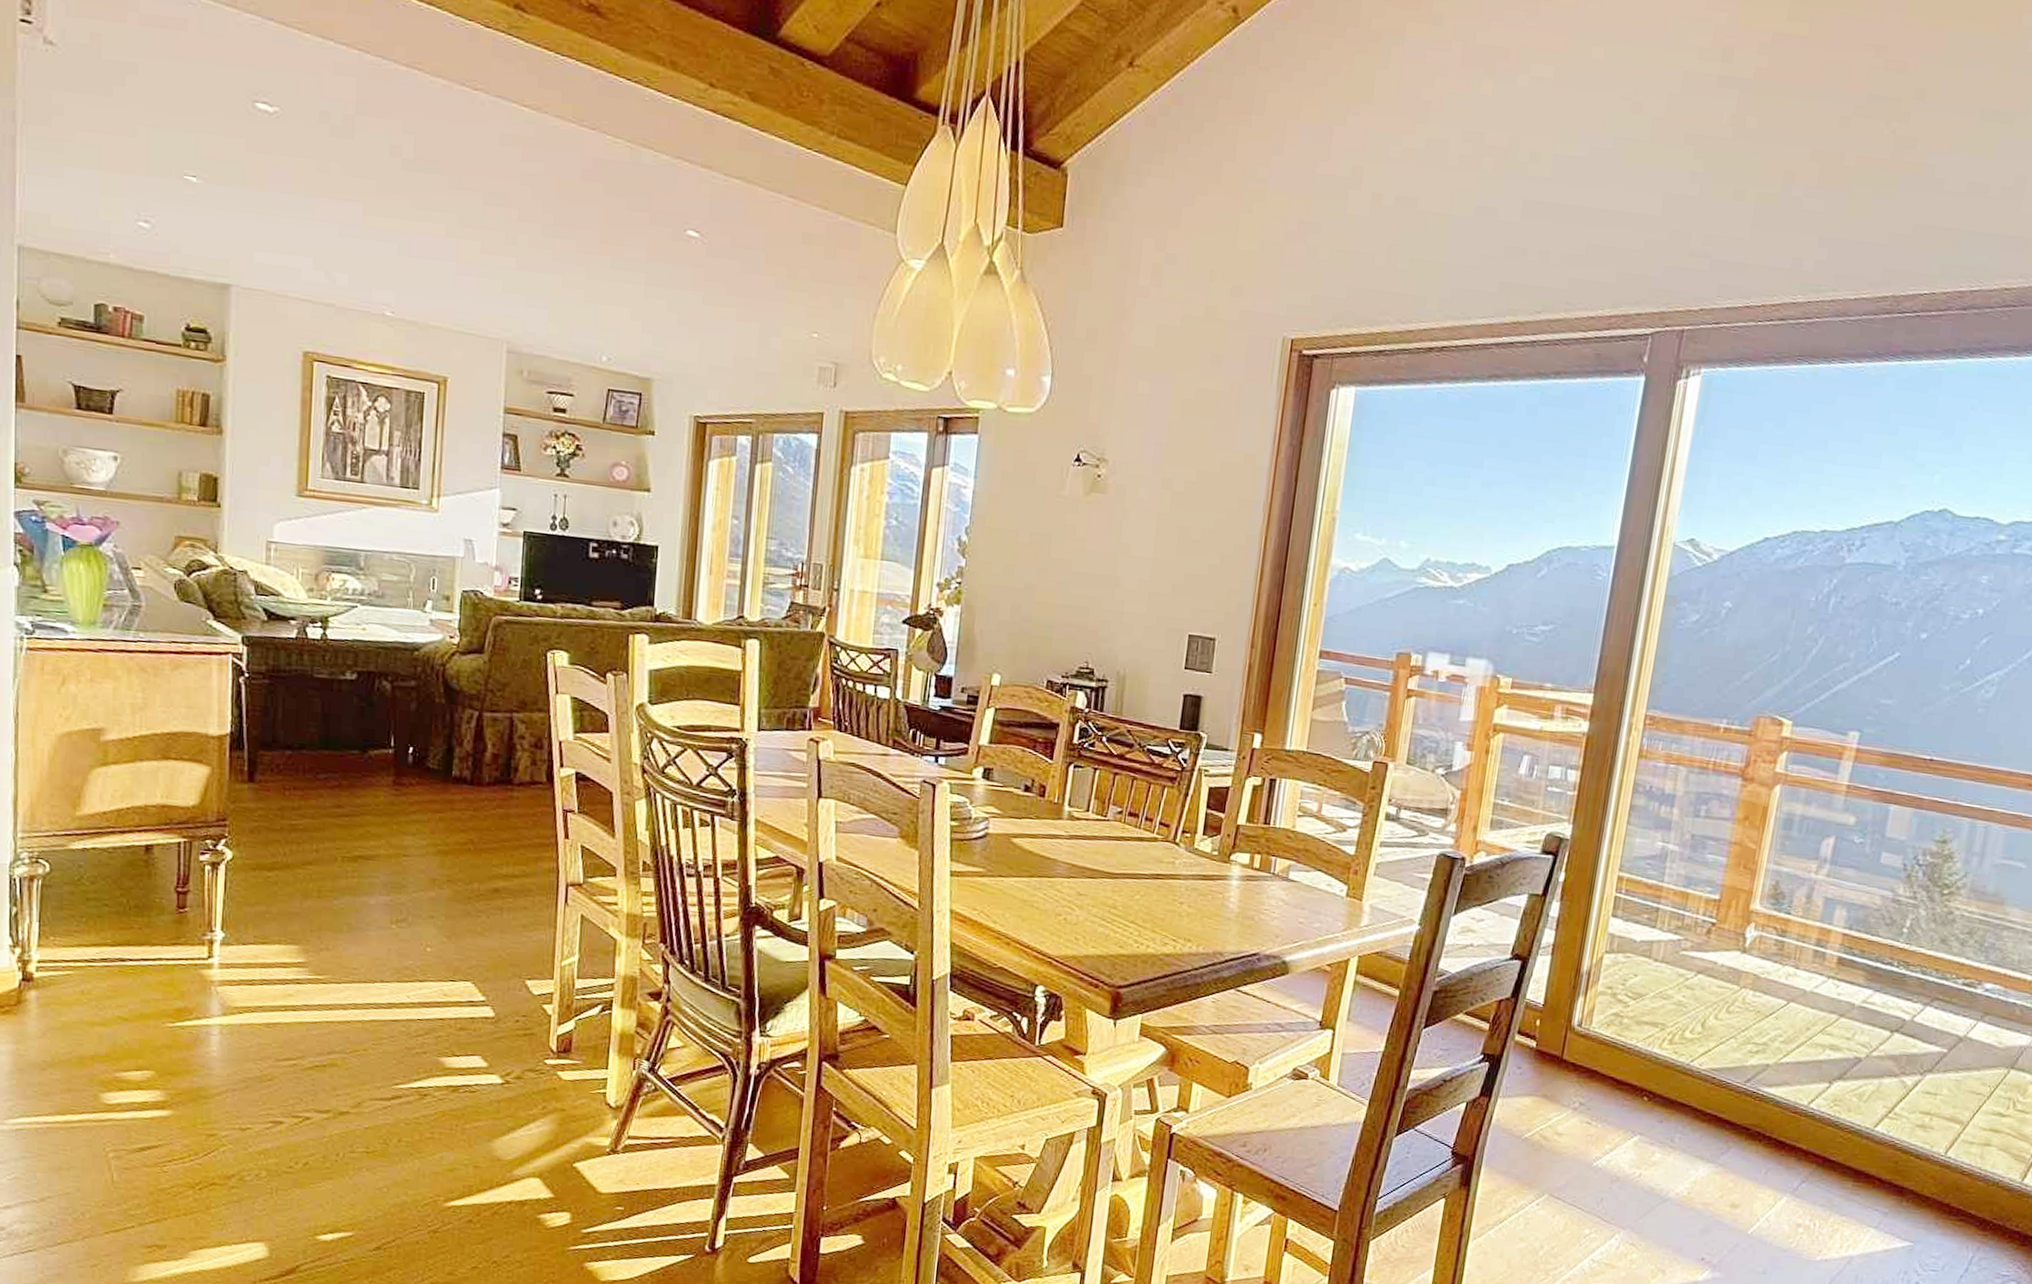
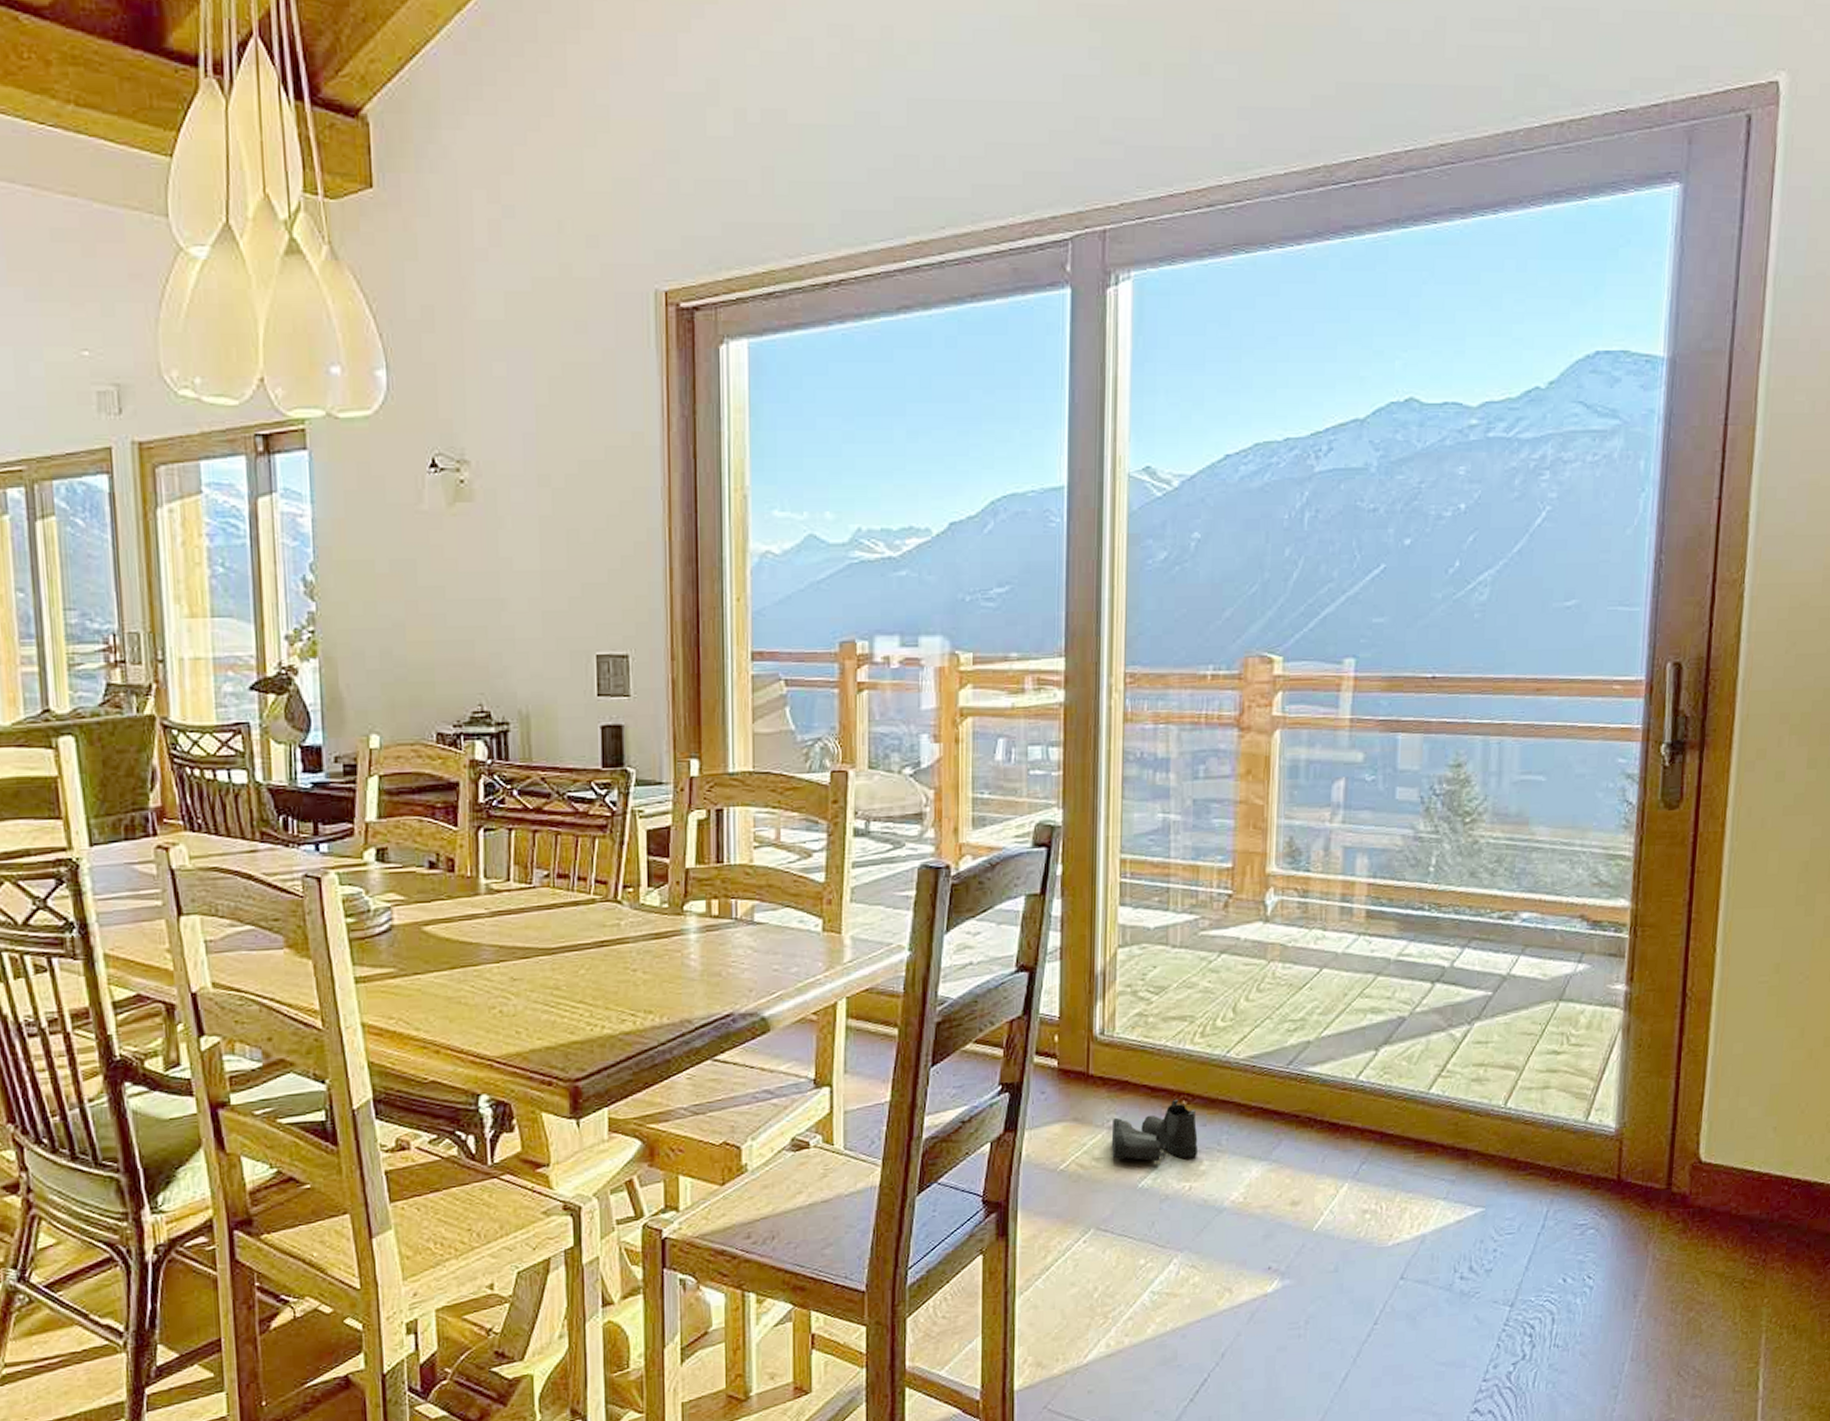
boots: none [1572,1095,1655,1149] -> present [1111,1100,1198,1162]

